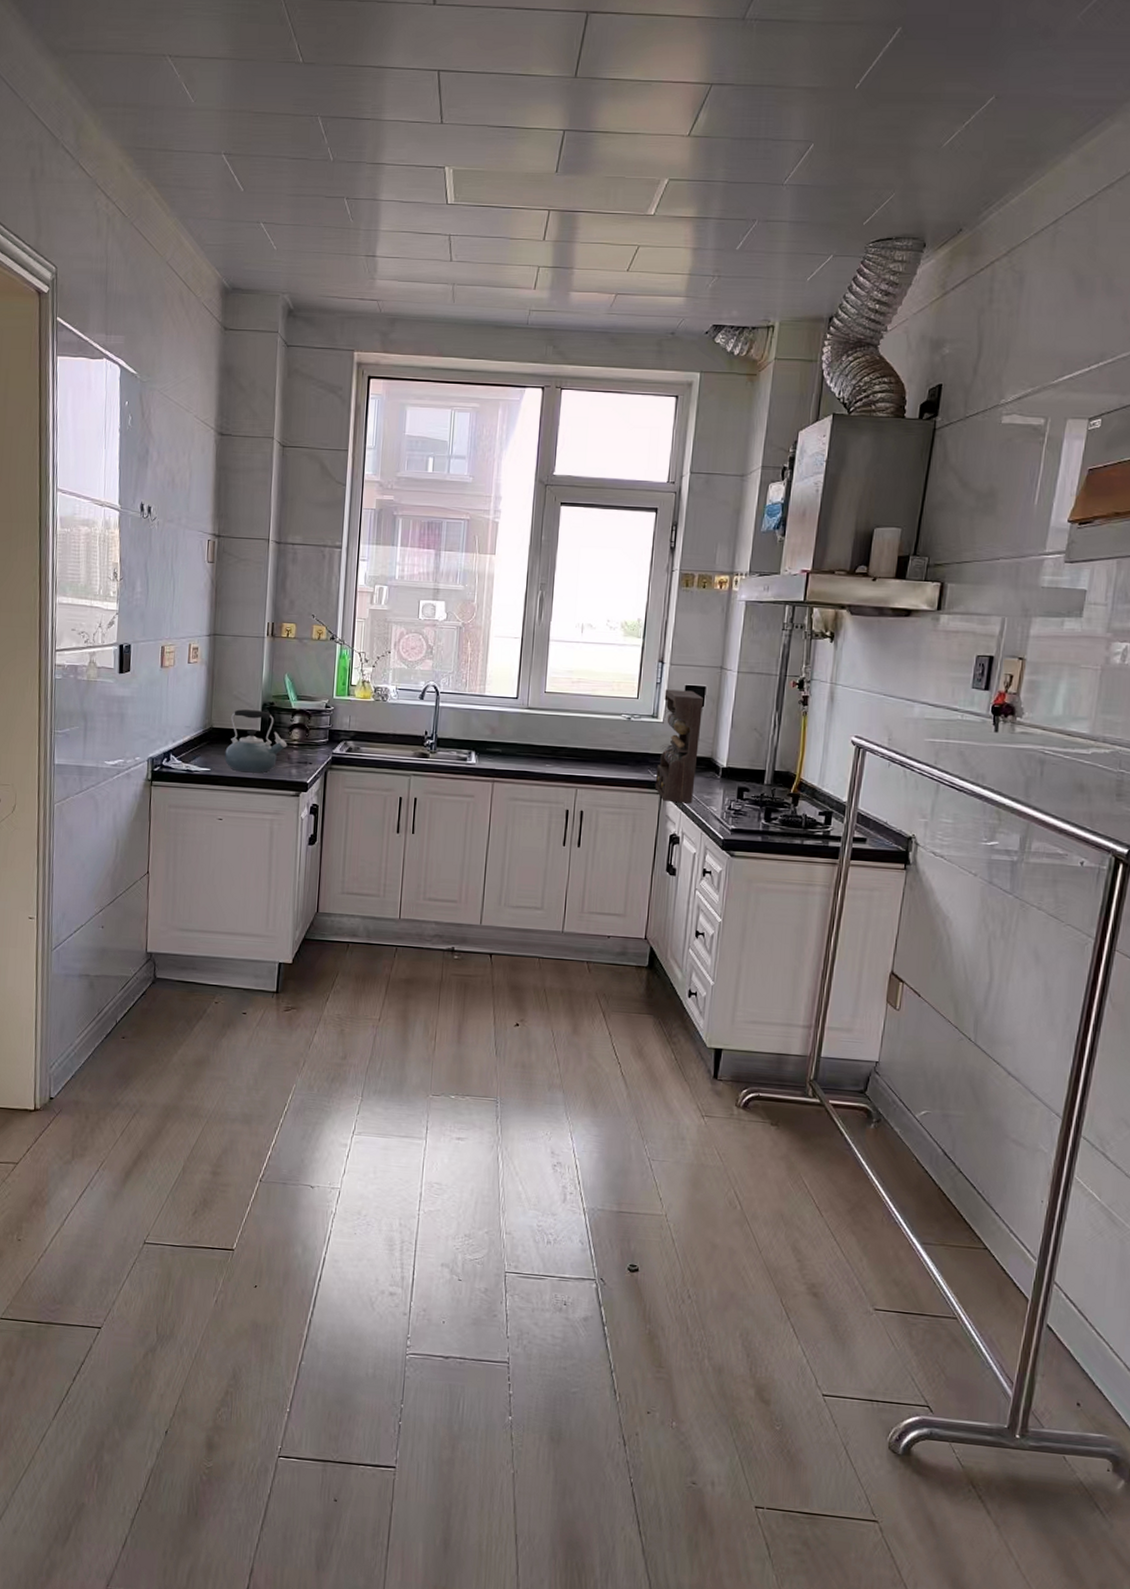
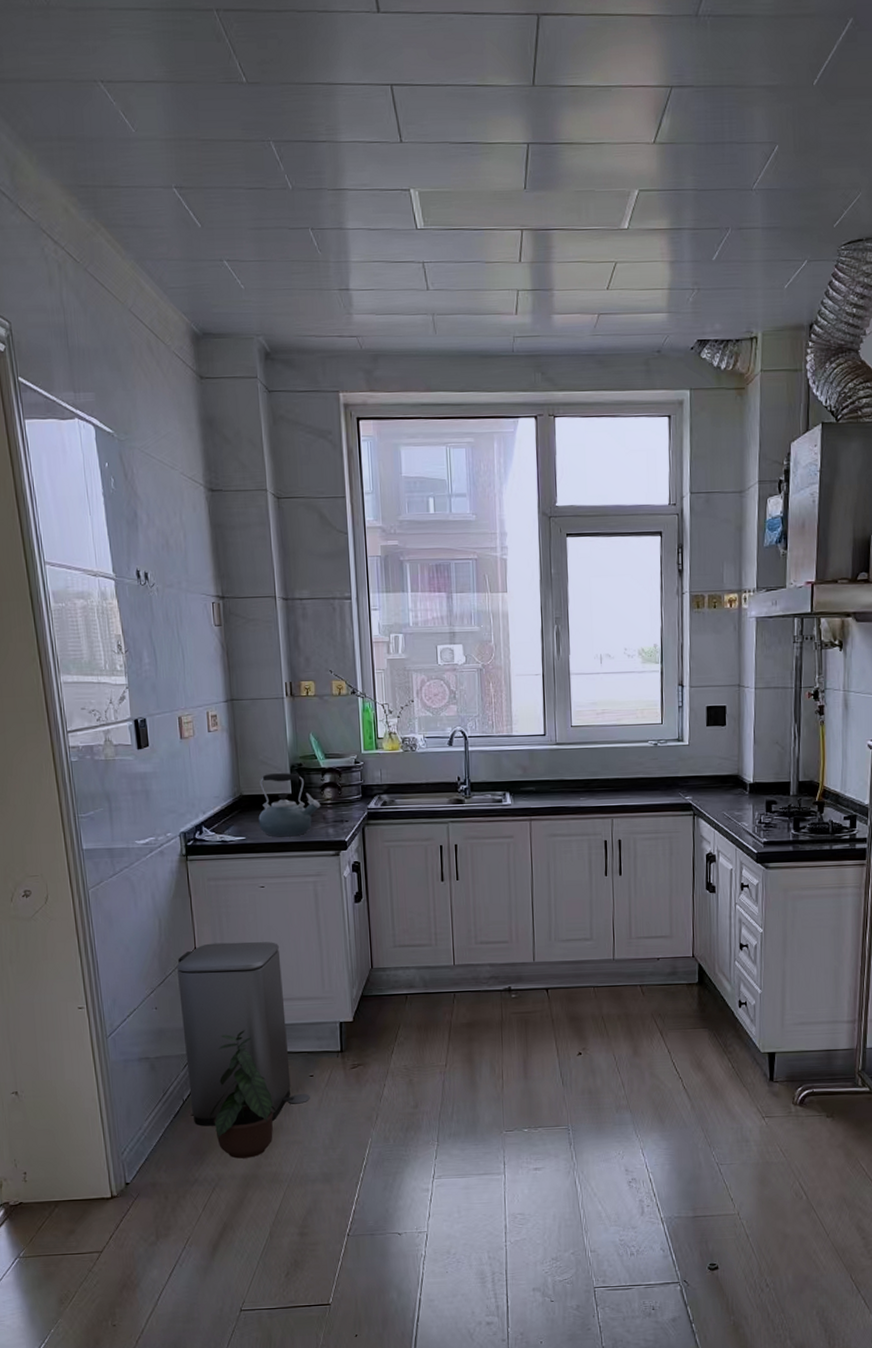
pedal bin: none [123,869,240,1054] -> present [176,942,310,1126]
potted plant: none [138,959,207,1089] -> present [208,1030,278,1159]
spice rack: present [655,689,704,804] -> none [687,711,726,823]

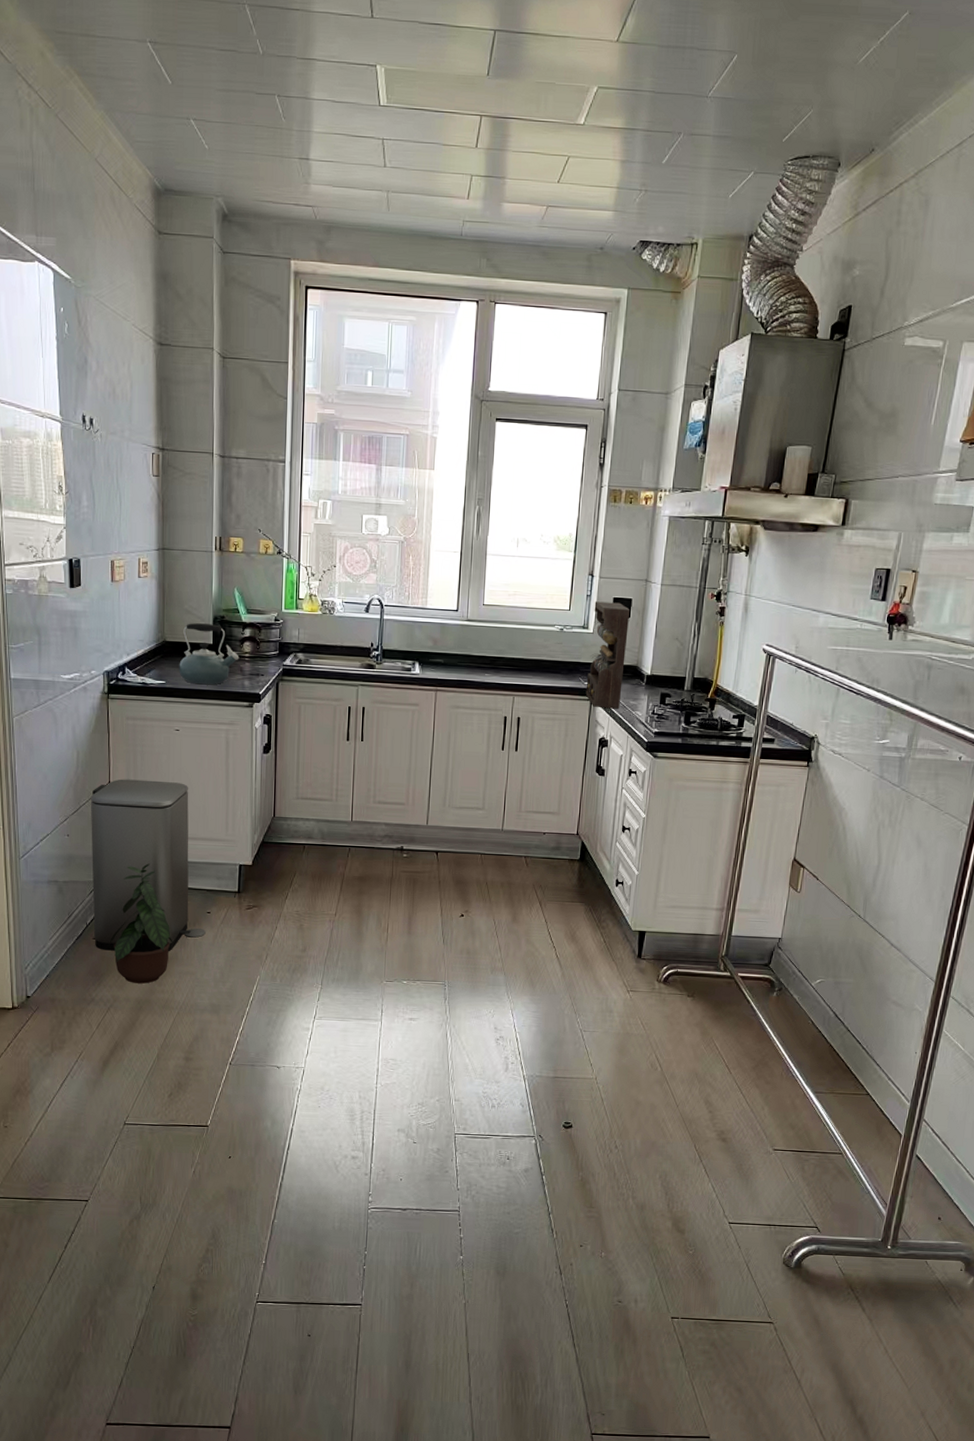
spice rack: none [687,711,726,823] -> present [585,601,631,709]

